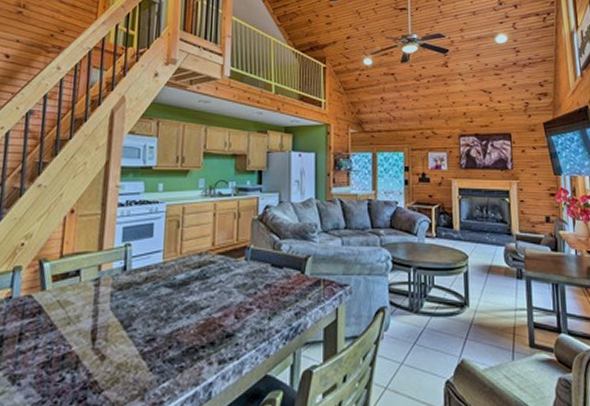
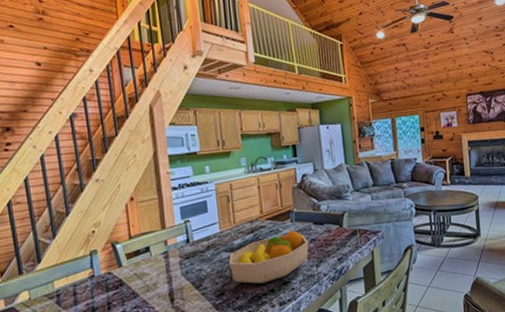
fruit bowl: none [166,270,262,333] -> present [228,230,309,284]

